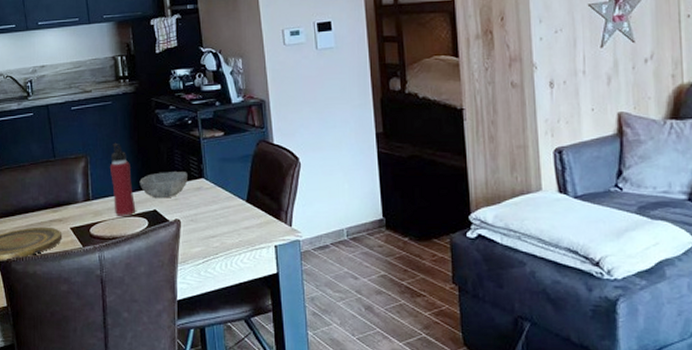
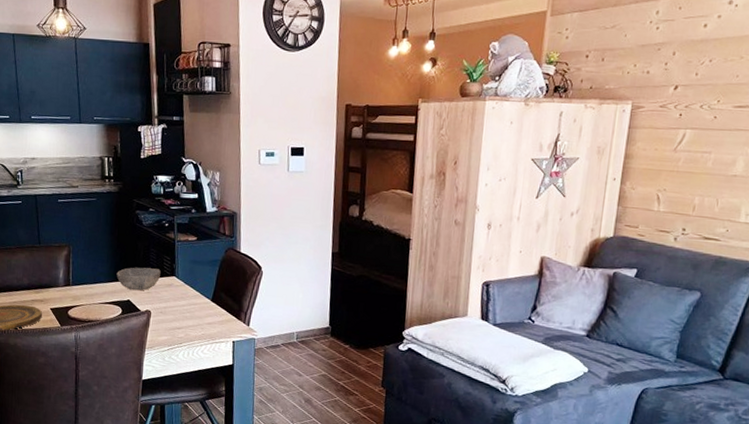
water bottle: present [109,142,135,216] -> none [90,236,111,303]

